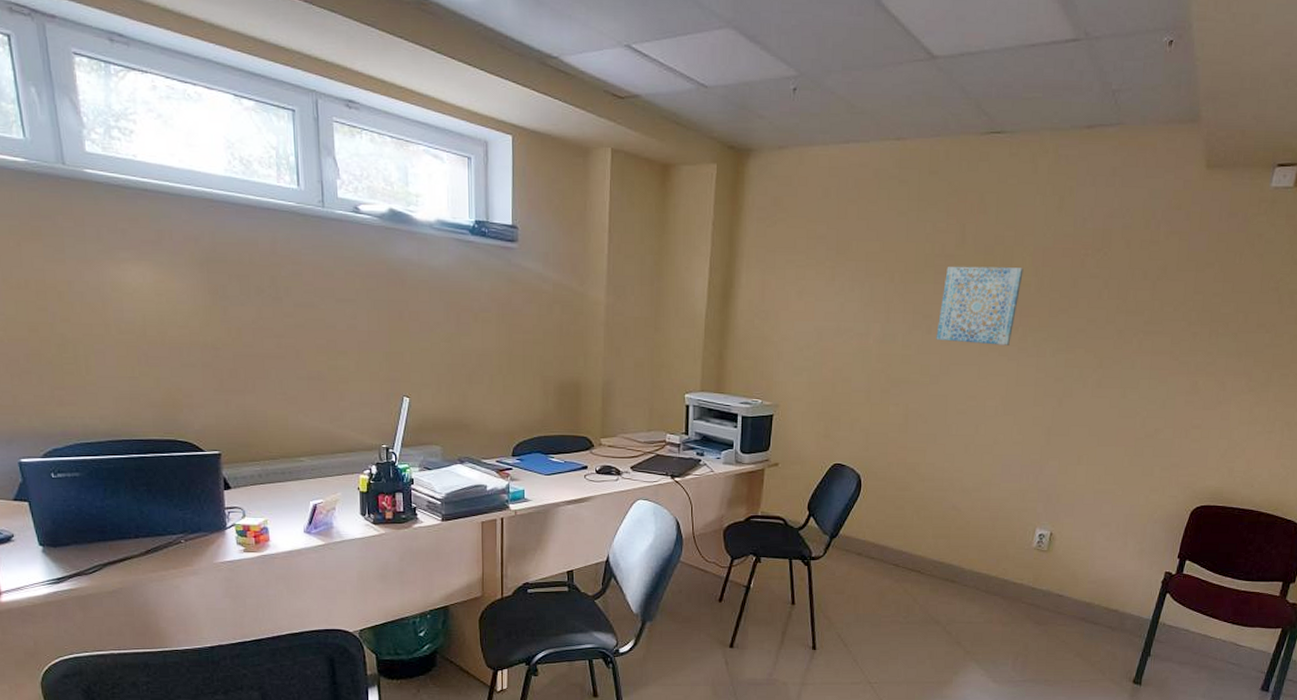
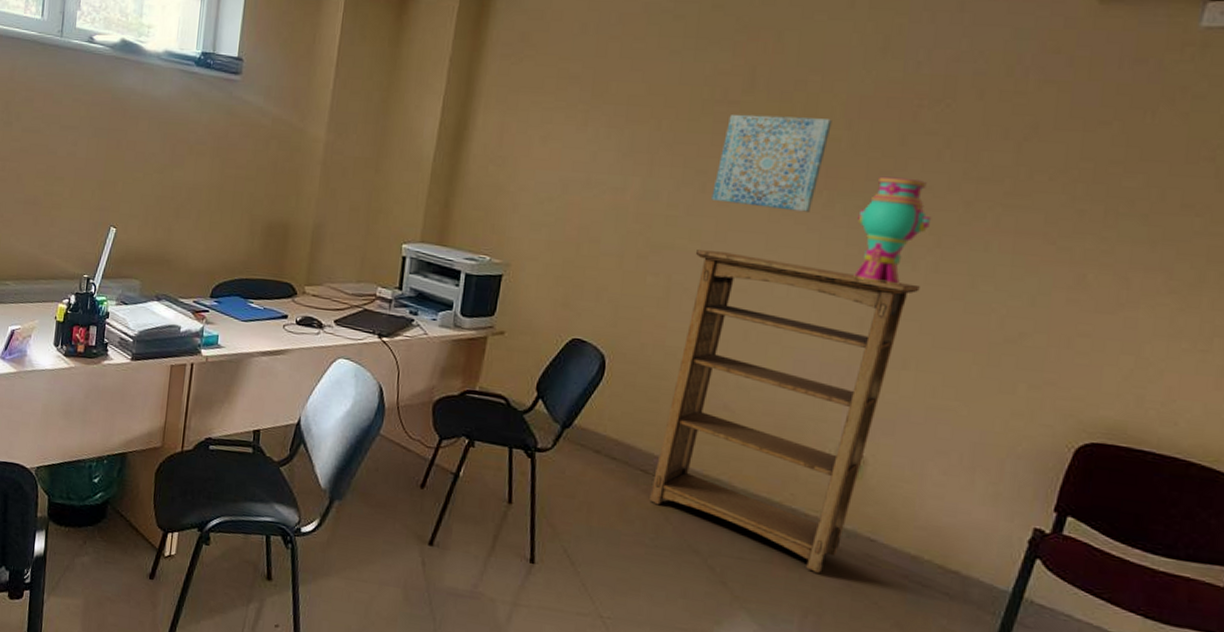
bookshelf: none [901,382,1088,625] -> present [650,250,920,573]
decorative vase: none [1042,313,1096,400] -> present [854,176,932,286]

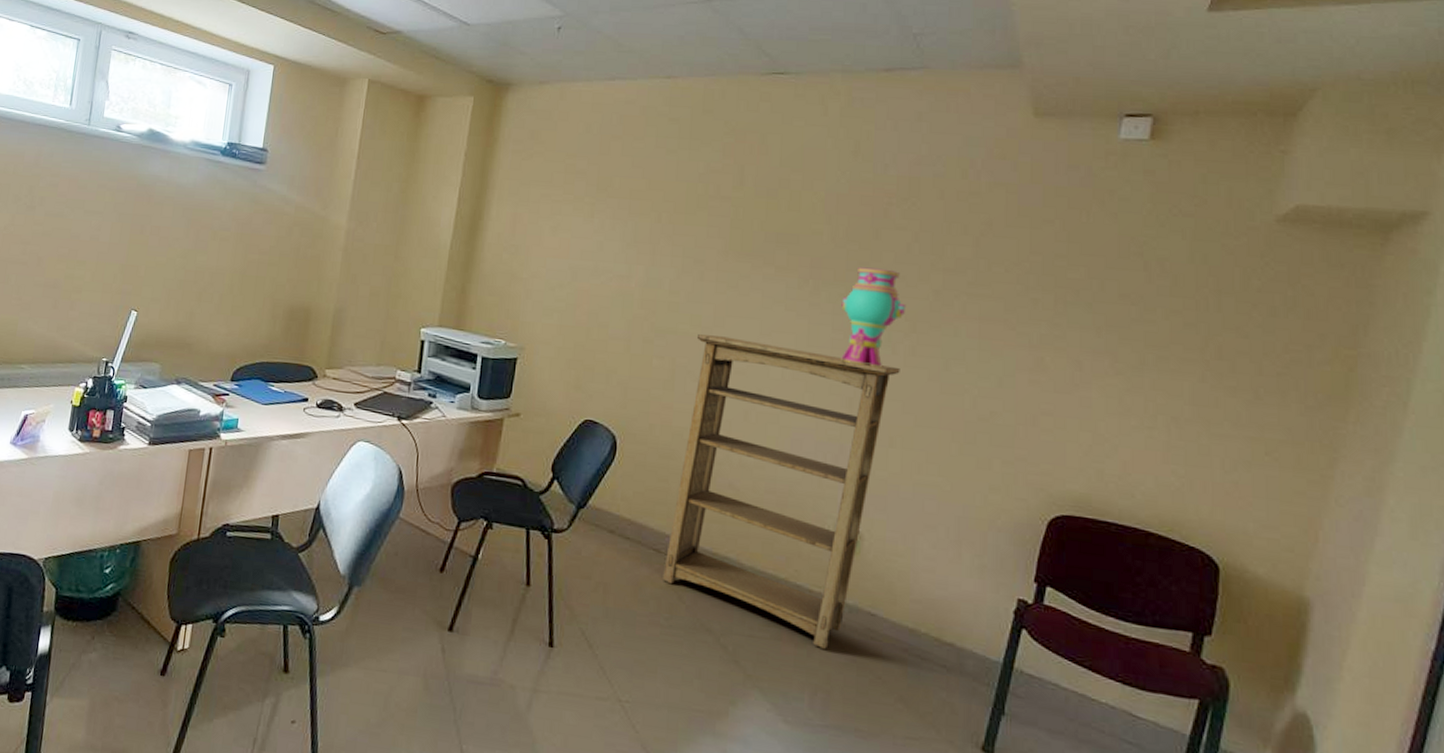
wall art: present [711,114,832,212] -> none [709,208,814,299]

